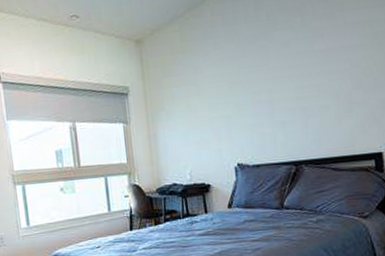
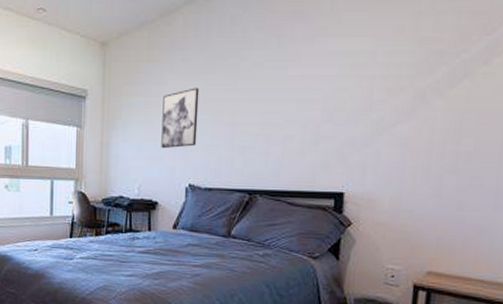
wall art: none [202,72,239,134] -> present [161,87,200,149]

